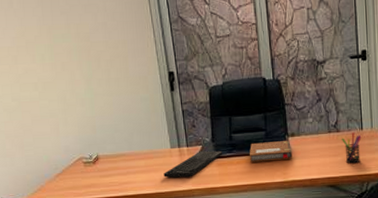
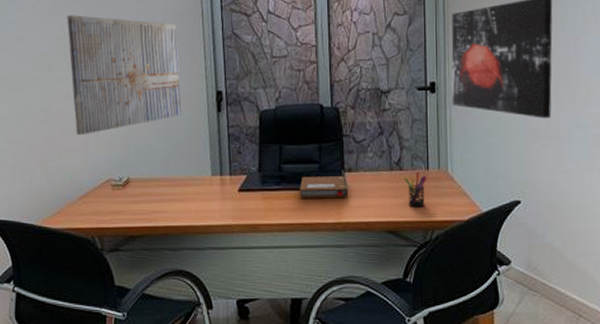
wall art: none [24,9,139,121] -> present [66,15,182,136]
keyboard: present [163,150,222,178] -> none [201,182,269,211]

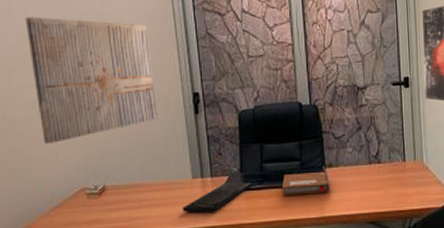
keyboard: none [201,182,269,211] -> present [182,182,251,213]
pen holder: present [404,172,427,208] -> none [382,164,404,198]

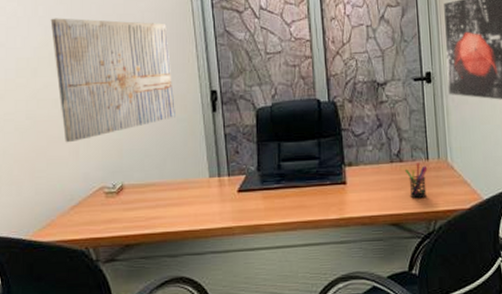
keyboard: present [182,182,251,213] -> none [199,181,269,213]
notebook: present [281,172,330,196] -> none [300,171,350,196]
pen holder: none [382,164,404,198] -> present [404,163,428,199]

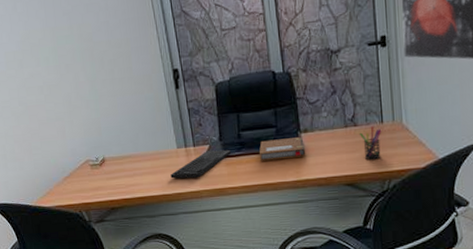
wall art: present [50,18,175,143] -> none [28,9,143,124]
keyboard: none [199,181,269,213] -> present [170,149,231,179]
notebook: none [300,171,350,196] -> present [259,137,306,161]

